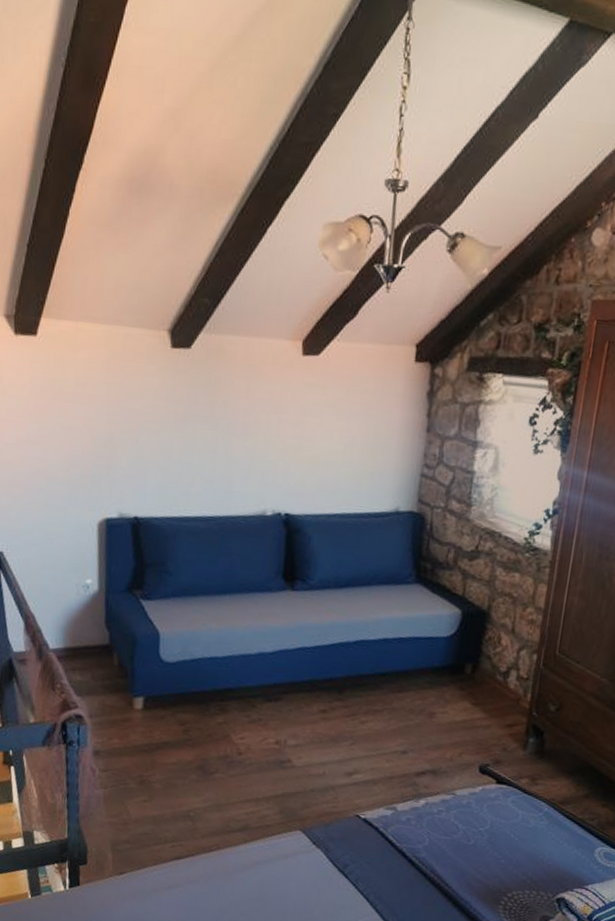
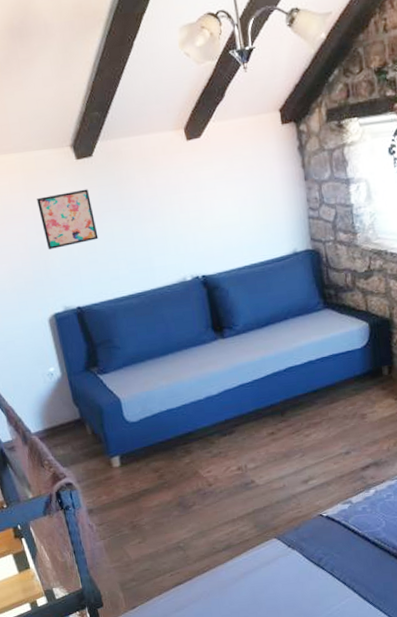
wall art: none [115,381,178,445] -> present [37,189,99,250]

